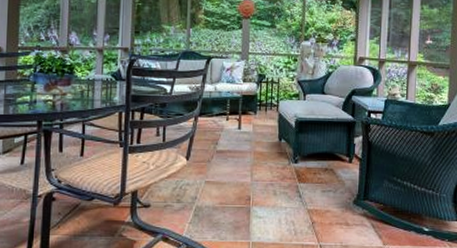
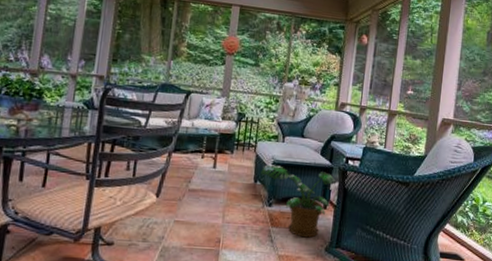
potted plant: none [285,122,359,192] -> present [260,164,336,238]

